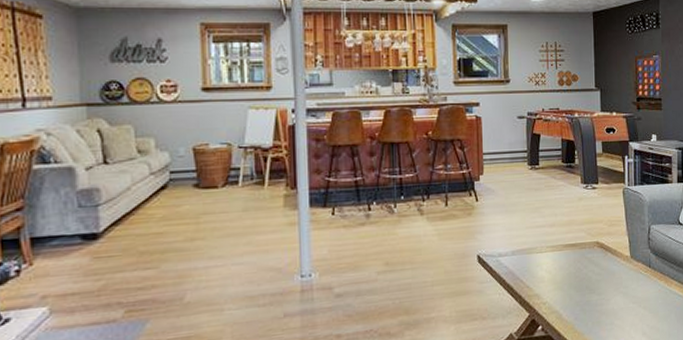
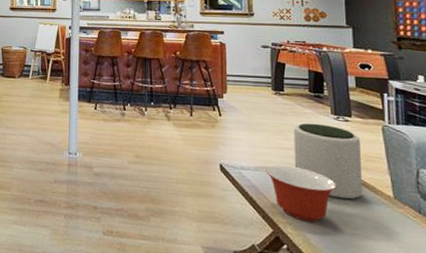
mixing bowl: none [523,243,585,298] -> present [266,165,337,222]
plant pot: none [547,195,606,269] -> present [293,123,363,200]

